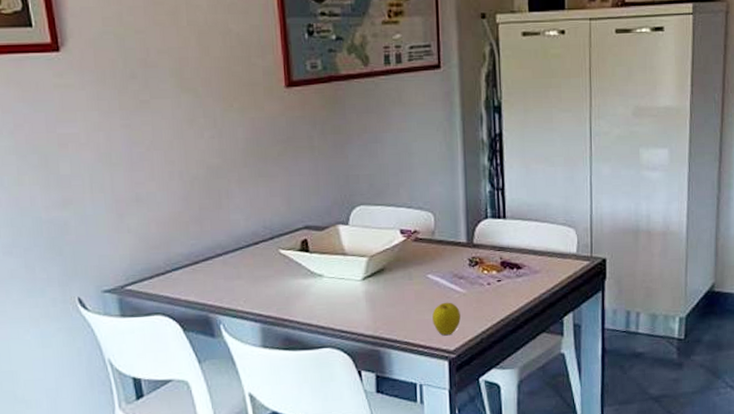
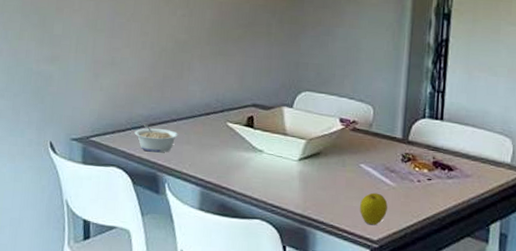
legume: none [176,262,227,293] -> present [134,123,179,153]

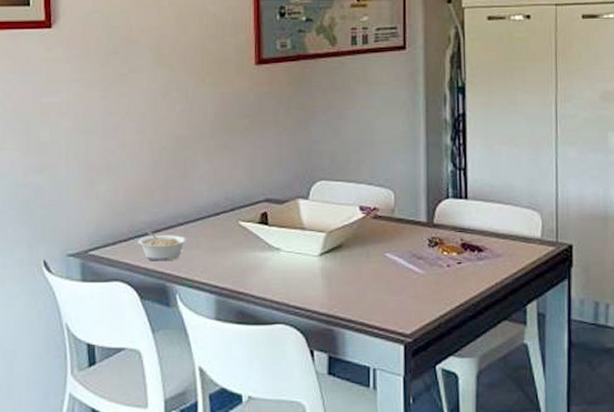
apple: present [360,192,388,225] -> none [389,283,418,317]

